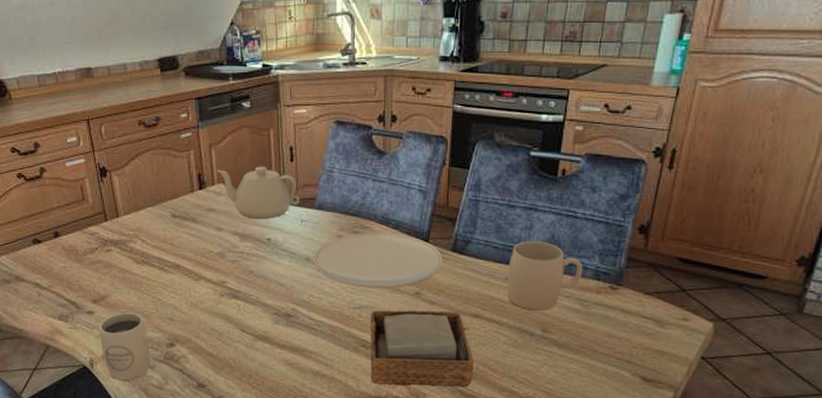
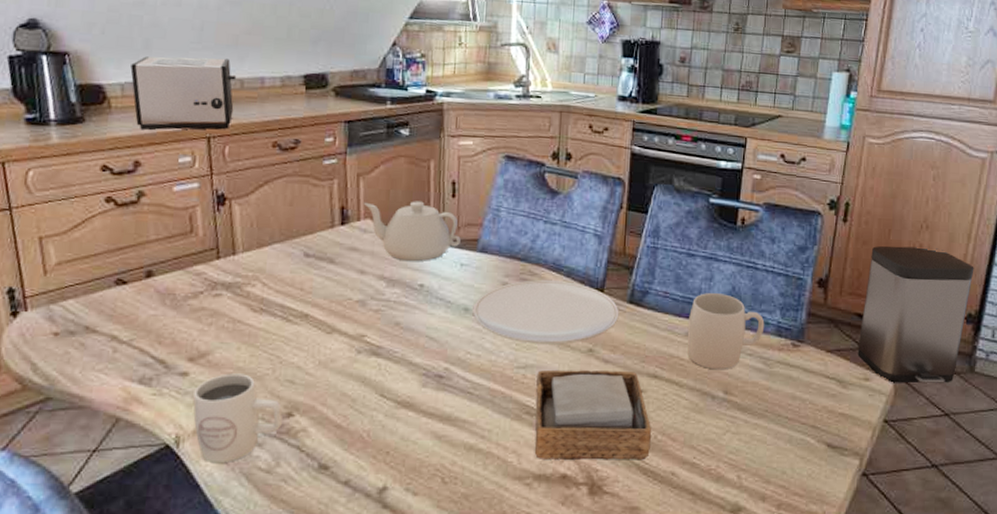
toaster: none [22,49,105,117] -> present [130,56,237,131]
pedal bin: none [677,191,812,324] -> present [857,246,974,383]

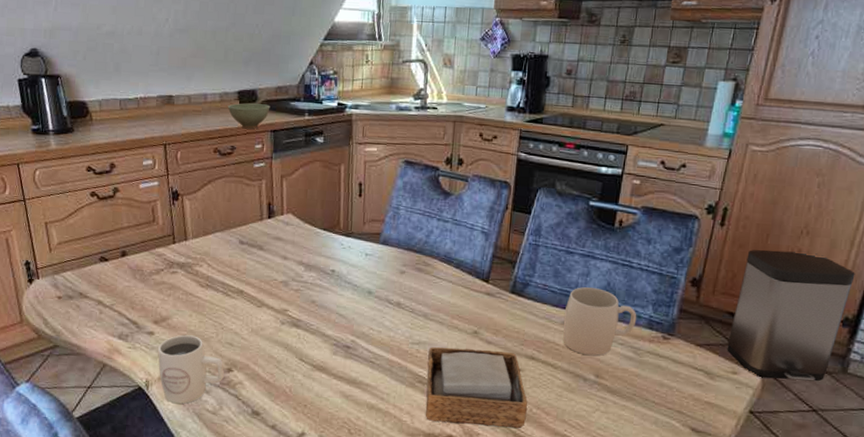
toaster: present [130,56,237,131] -> none [105,77,185,139]
bowl: none [290,89,344,119] -> present [227,103,270,129]
teapot: present [363,201,461,262] -> none [286,199,366,251]
plate: present [473,280,619,345] -> none [375,269,502,326]

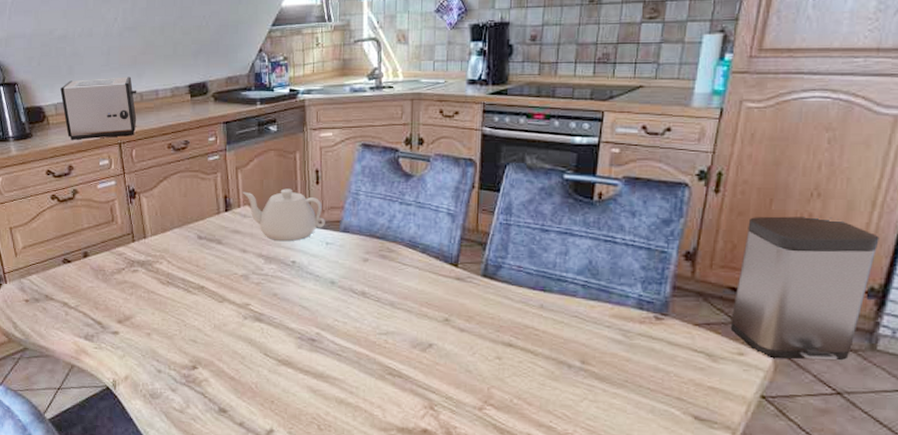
toaster: none [105,77,185,139] -> present [60,76,137,141]
mug: present [158,334,225,404] -> none [123,333,190,403]
bowl: present [227,103,270,129] -> none [179,96,222,123]
teapot: none [286,199,366,251] -> present [242,188,325,242]
napkin holder: present [425,347,527,429] -> none [397,336,507,421]
mug: present [563,287,637,356] -> none [542,267,624,341]

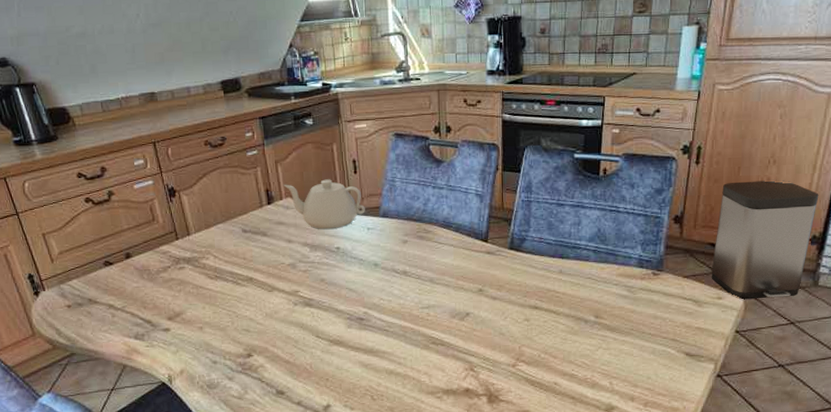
toaster: present [60,76,137,141] -> none [84,74,170,142]

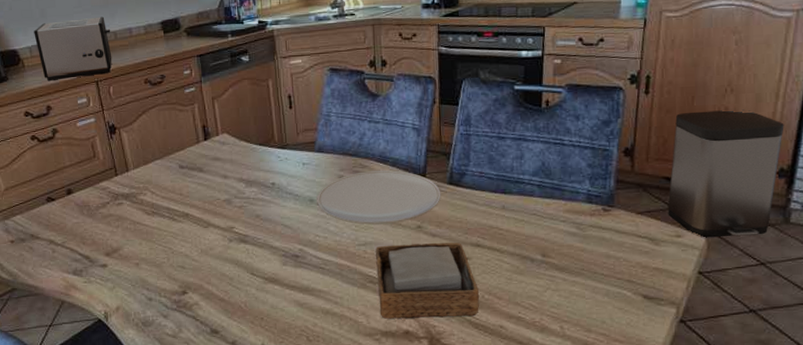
toaster: none [84,74,170,142] -> present [34,16,112,82]
teapot: present [283,179,365,230] -> none [219,114,301,165]
plate: none [381,235,502,288] -> present [317,170,441,225]
napkin holder: none [438,305,536,378] -> present [376,242,479,319]

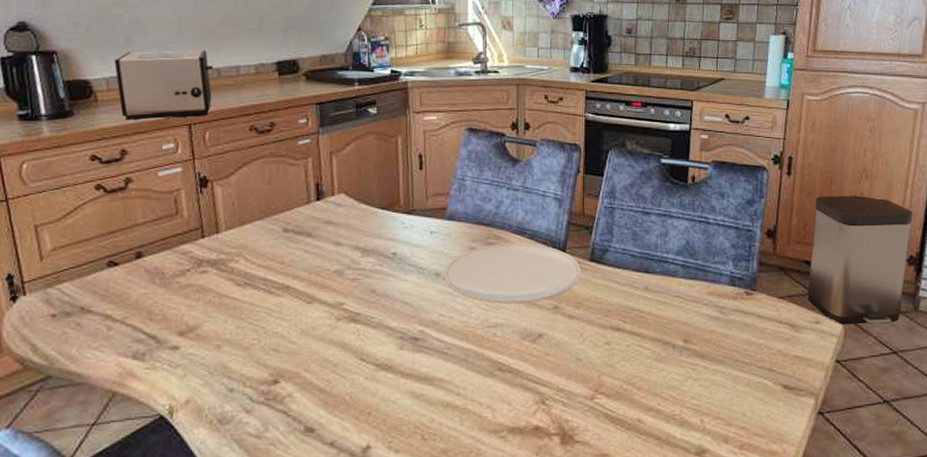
napkin holder: present [376,242,479,319] -> none [507,326,617,413]

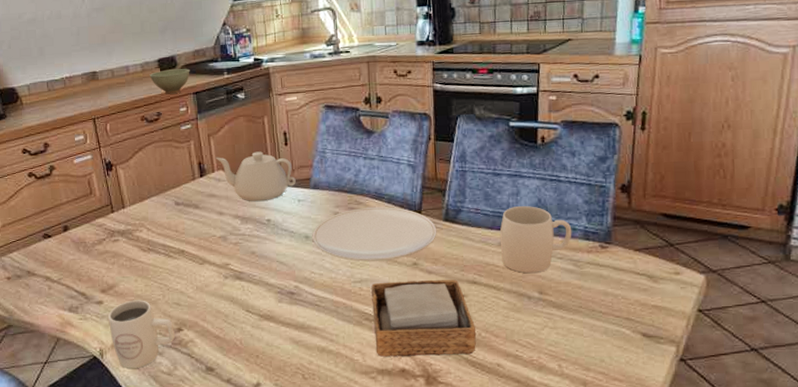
toaster: present [114,50,214,121] -> none [32,54,109,119]
mug: none [184,345,270,430] -> present [108,300,176,368]
bowl: none [264,74,315,103] -> present [149,69,190,94]
teapot: none [337,174,429,232] -> present [215,151,296,202]
napkin holder: none [507,326,617,413] -> present [371,280,476,357]
mug: none [646,248,719,320] -> present [499,206,572,274]
pedal bin: present [807,195,913,324] -> none [665,145,783,274]

